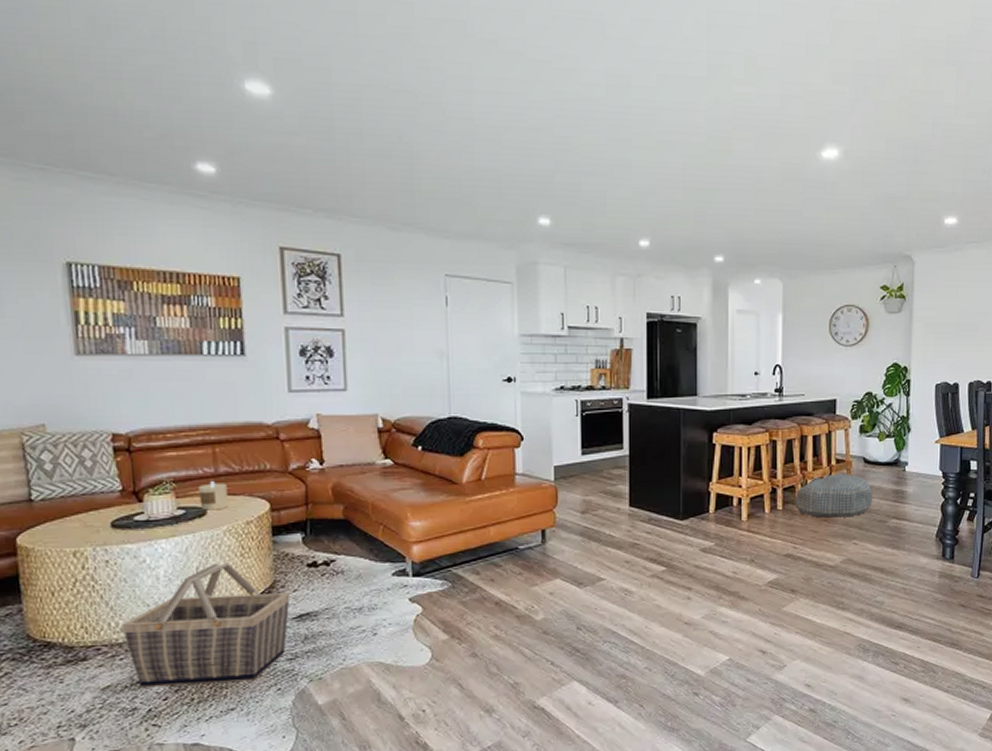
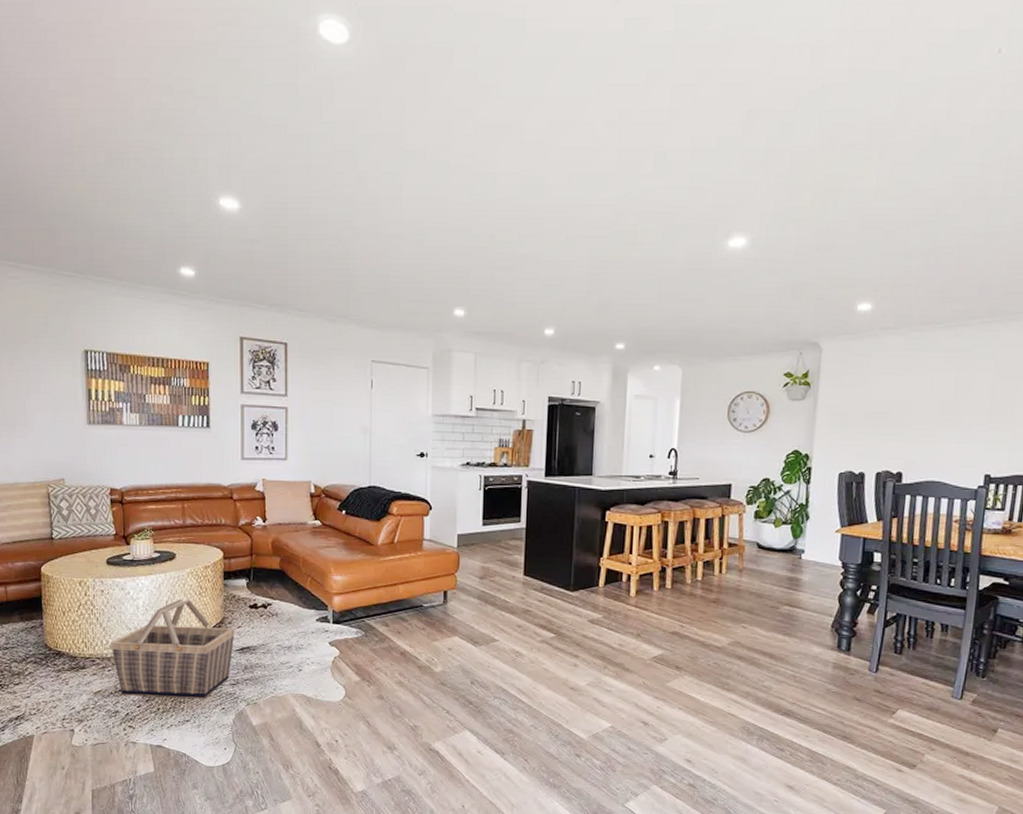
candle: present [198,481,228,511] -> none [170,531,192,555]
dog bed: present [796,473,873,518] -> none [684,557,766,601]

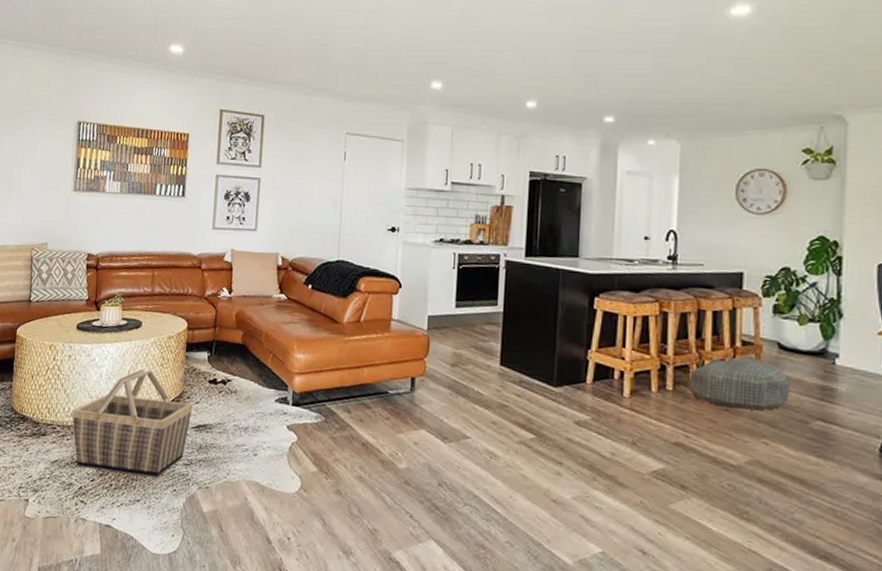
dog bed: none [684,557,766,601] -> present [689,357,791,411]

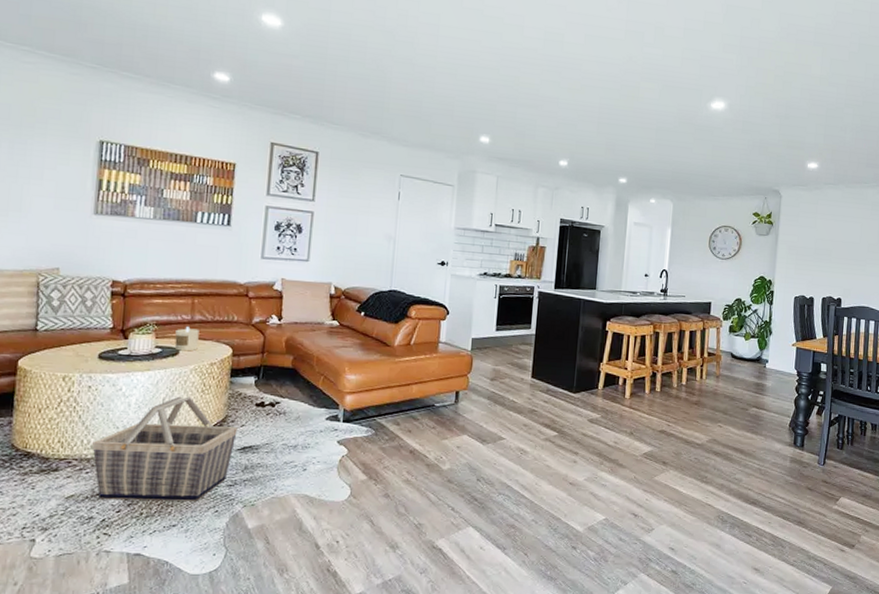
candle: none [138,299,159,324] -> present [174,327,199,352]
dog bed: present [689,357,791,411] -> none [671,364,738,403]

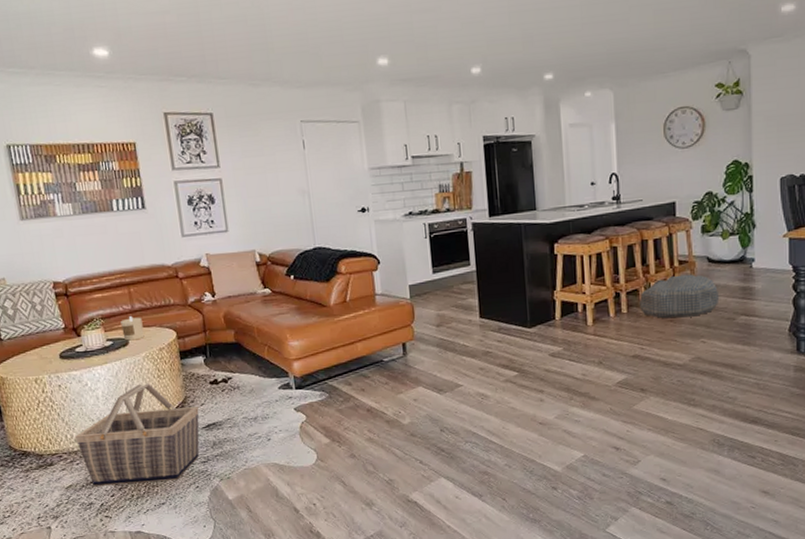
dog bed: none [671,364,738,403] -> present [640,274,720,318]

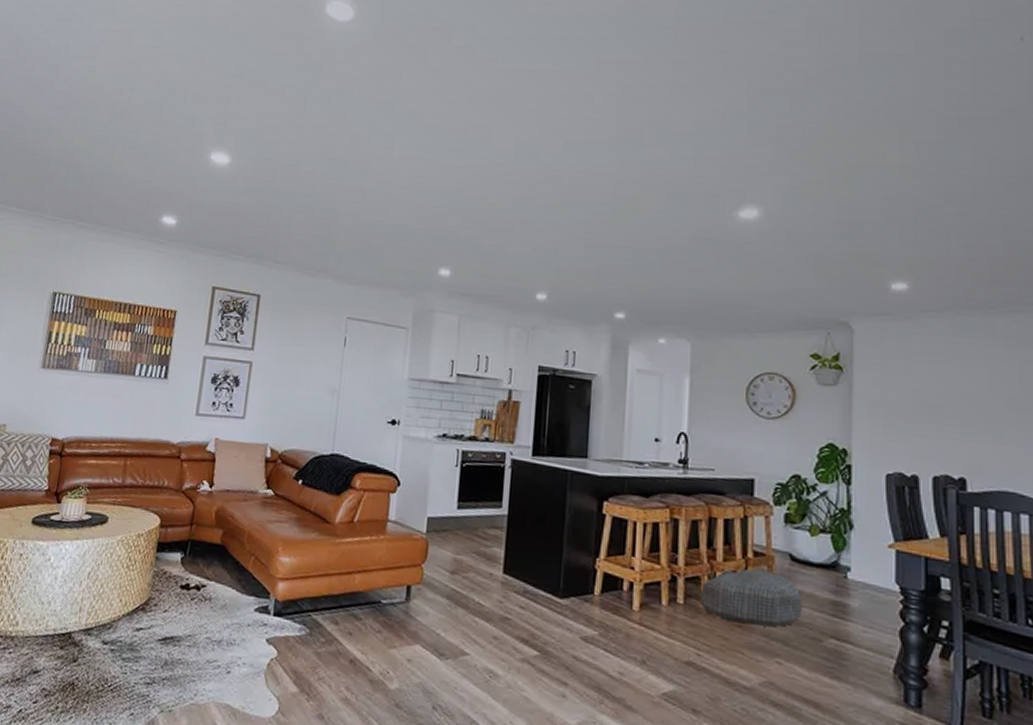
basket: present [75,383,200,487] -> none [17,571,160,700]
candle: present [120,316,145,341] -> none [104,491,129,520]

